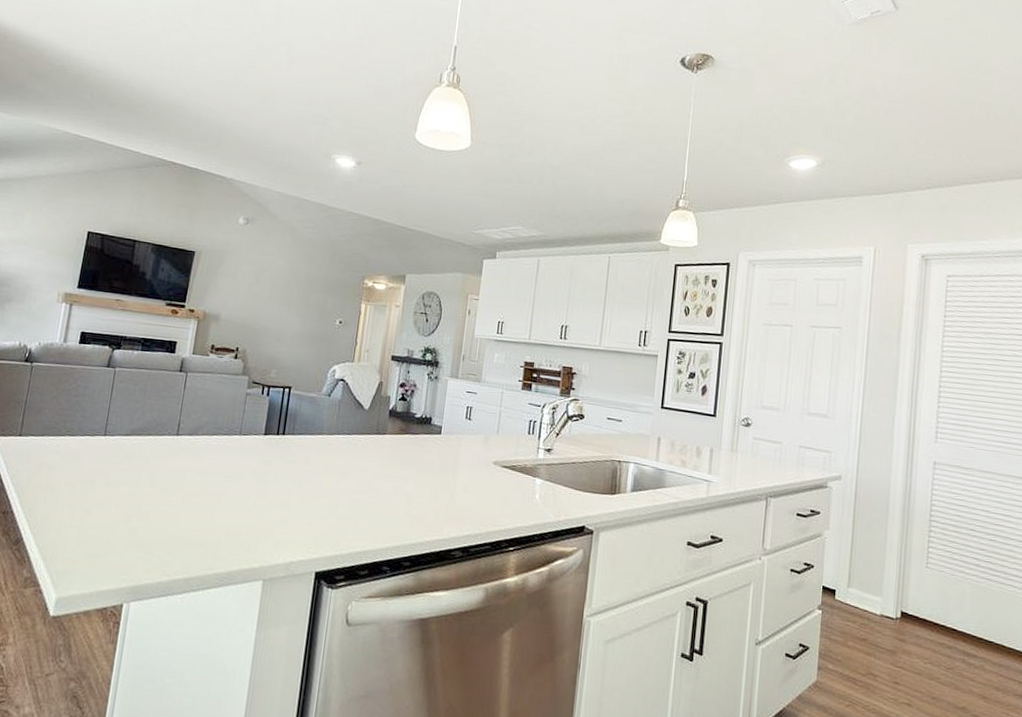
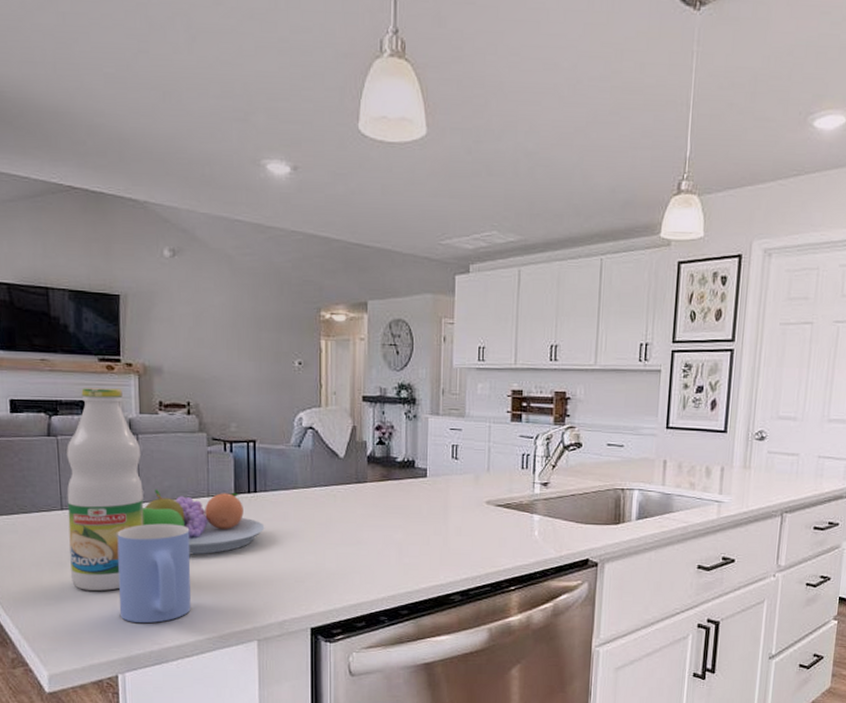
bottle: none [99,327,187,517] -> present [67,387,144,591]
mug: none [137,456,218,553] -> present [117,523,191,623]
fruit bowl: none [176,423,287,490] -> present [142,489,265,555]

